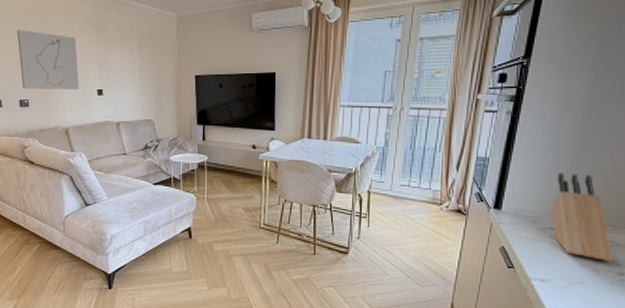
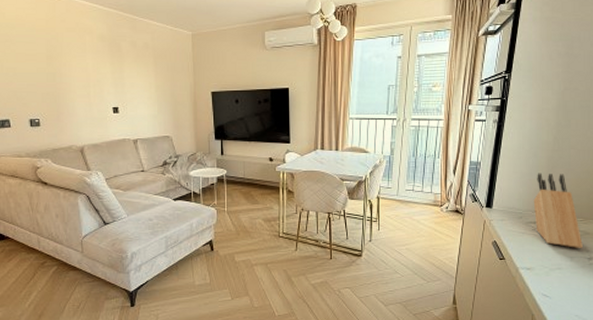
wall art: present [17,30,79,89] -> none [25,47,93,108]

